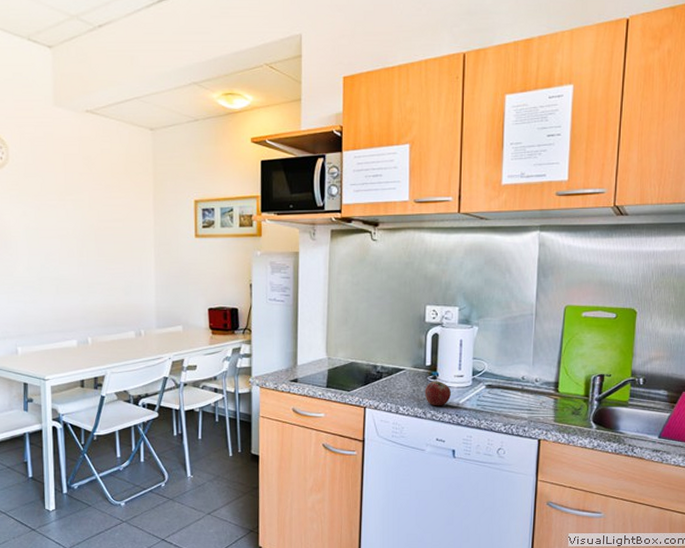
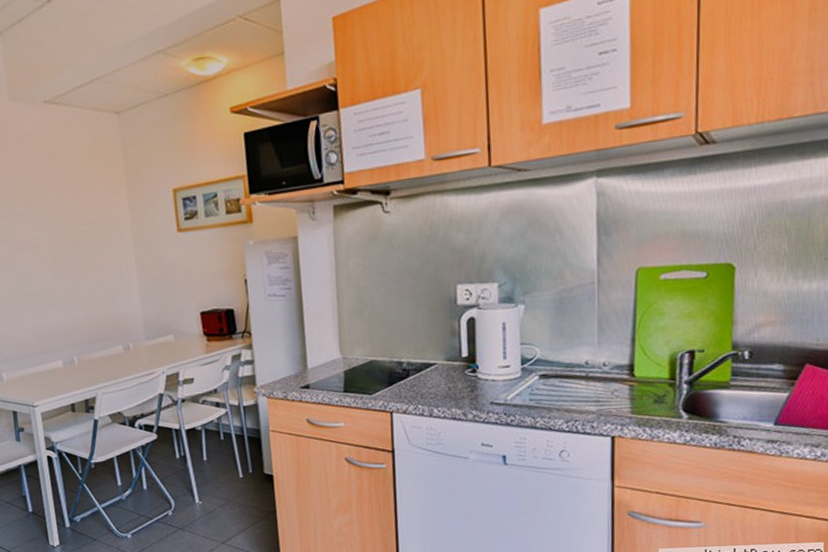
apple: present [425,381,451,406] -> none [462,374,496,405]

